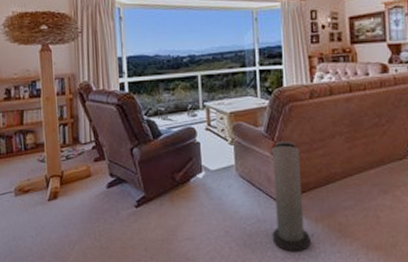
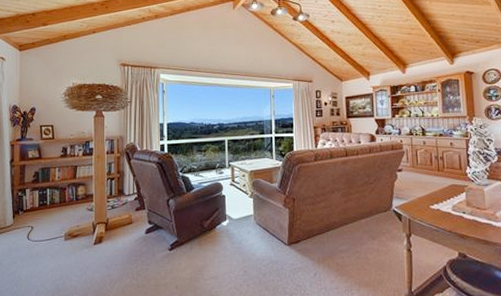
air purifier: present [272,141,311,252] -> none [282,195,314,289]

